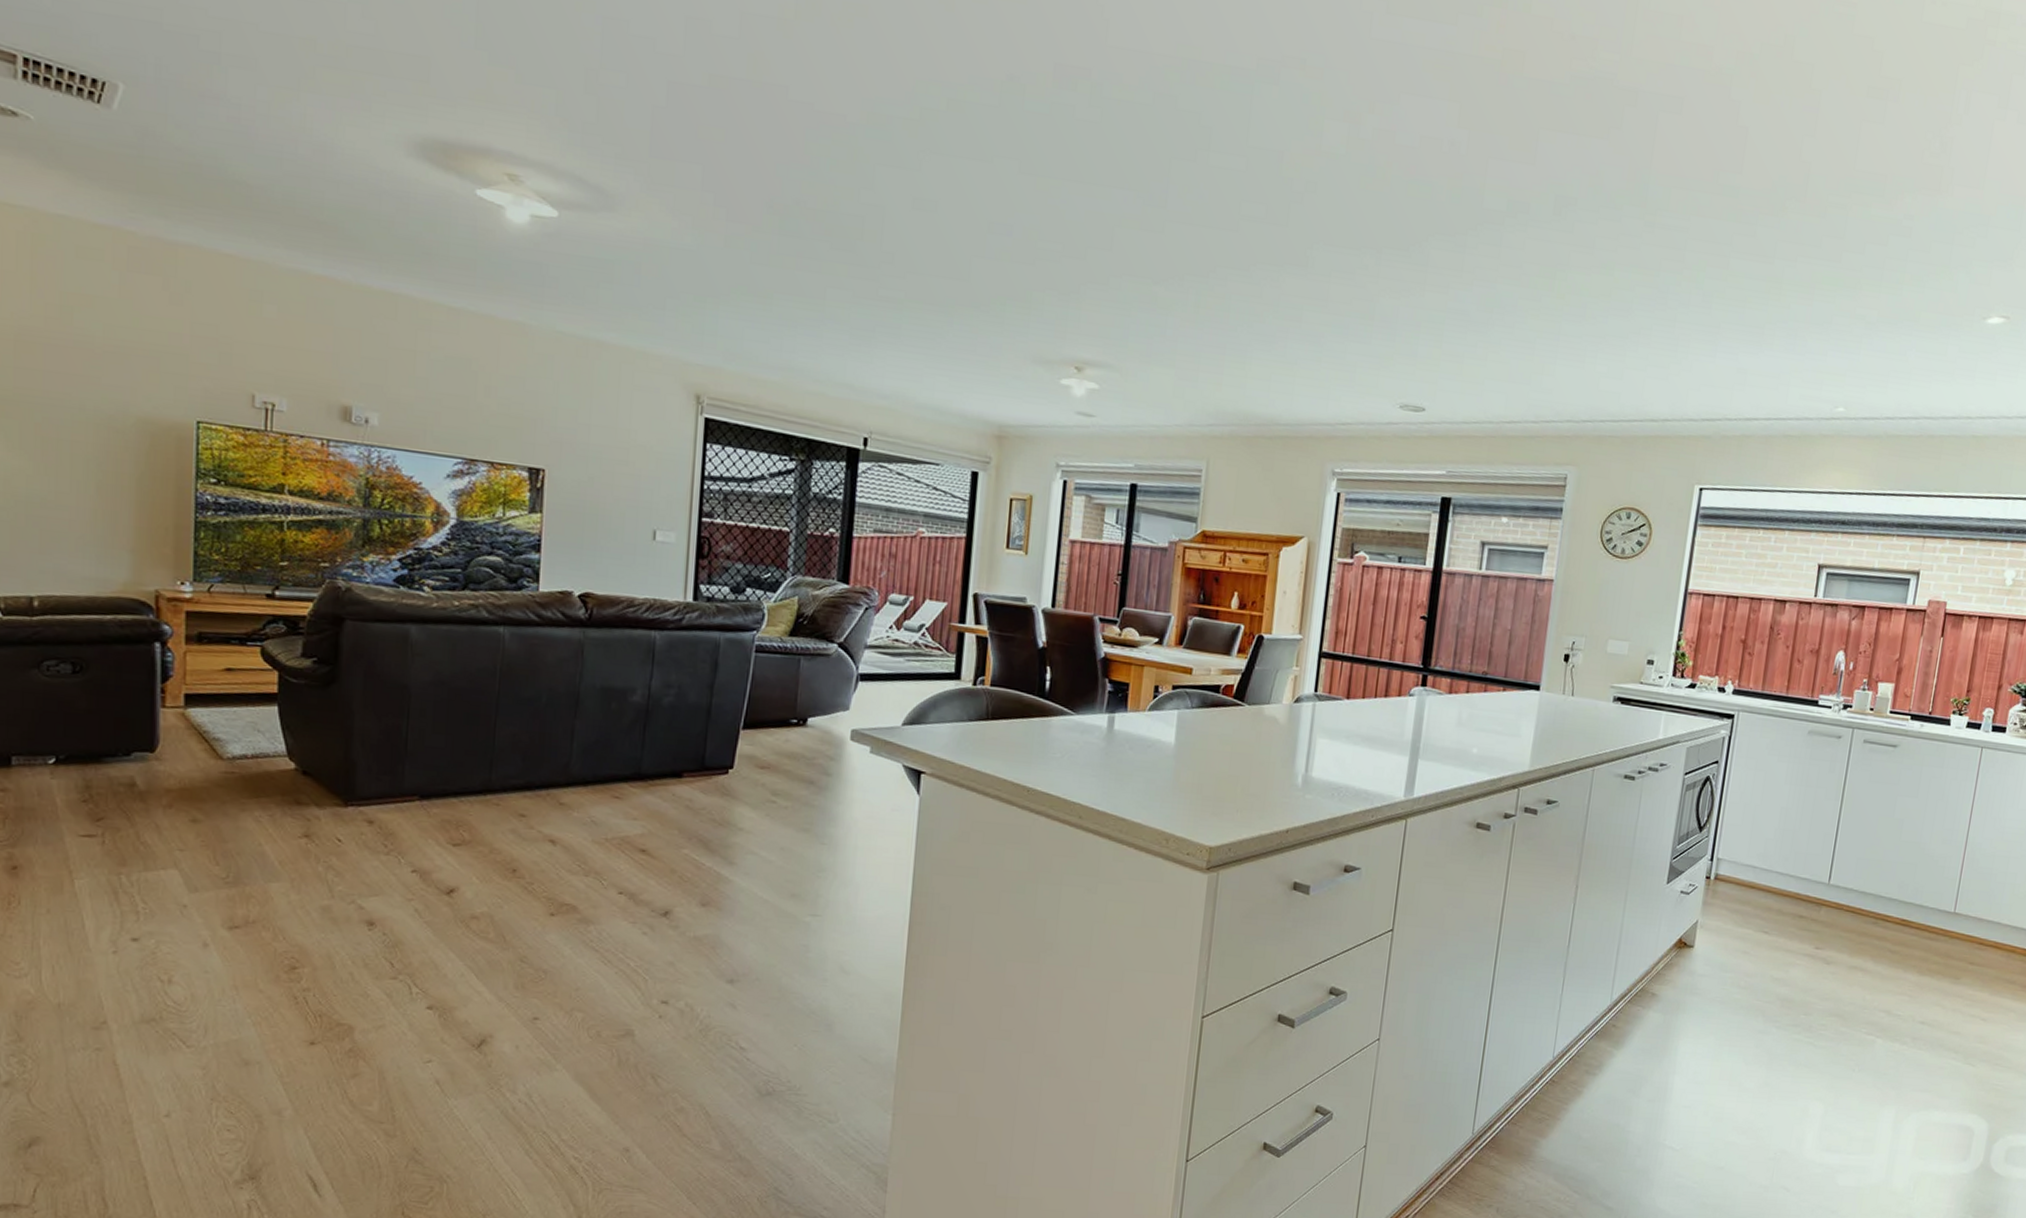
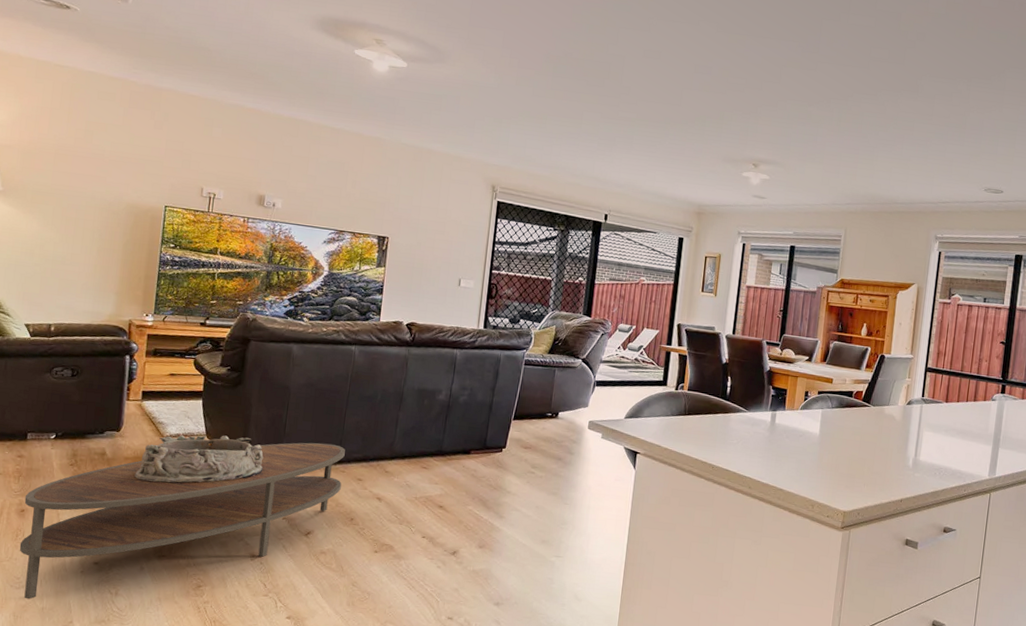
coffee table: none [14,764,498,993] -> present [19,442,345,600]
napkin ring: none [183,755,378,825] -> present [134,435,264,483]

